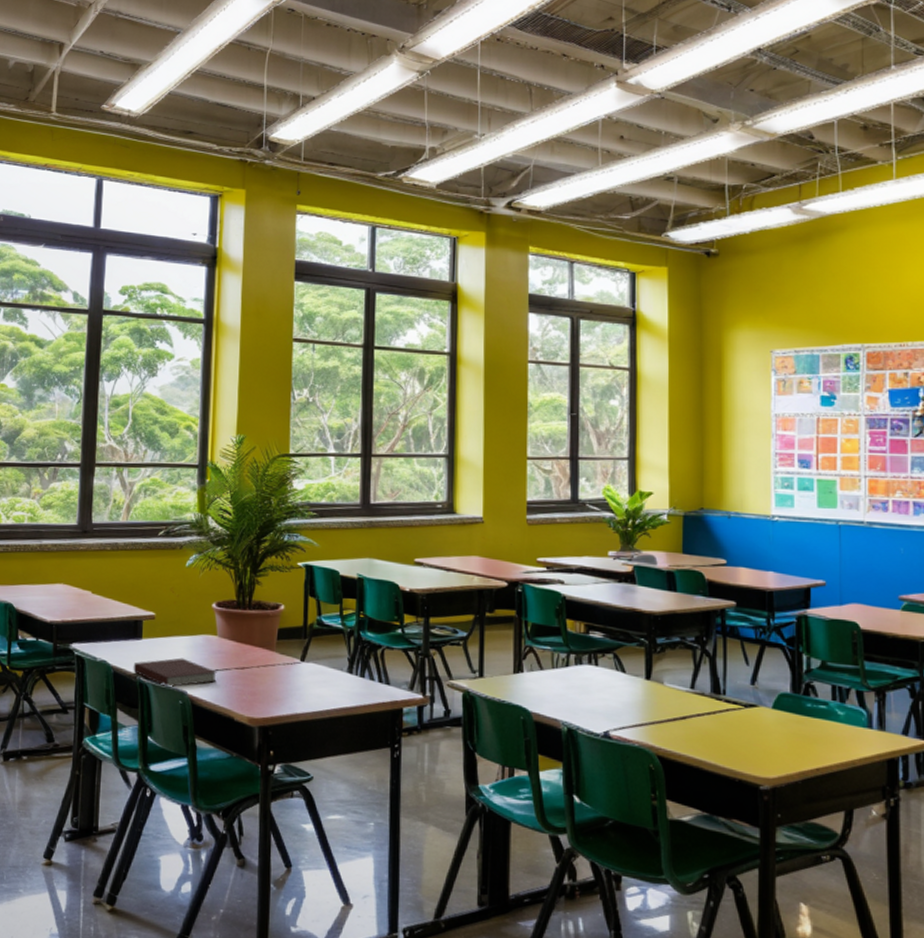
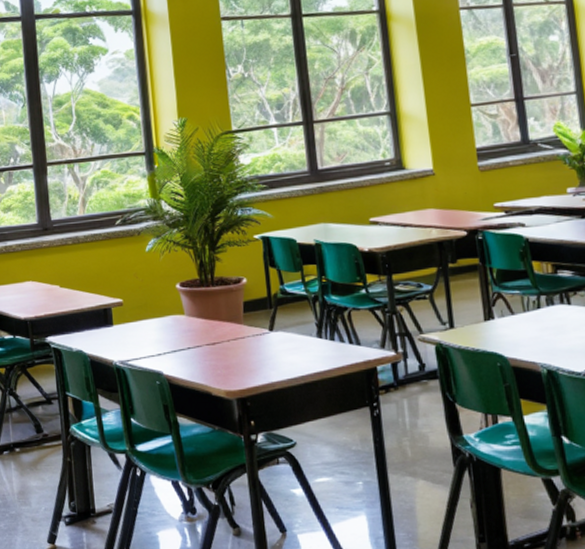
notebook: present [133,658,217,688] -> none [108,340,190,370]

